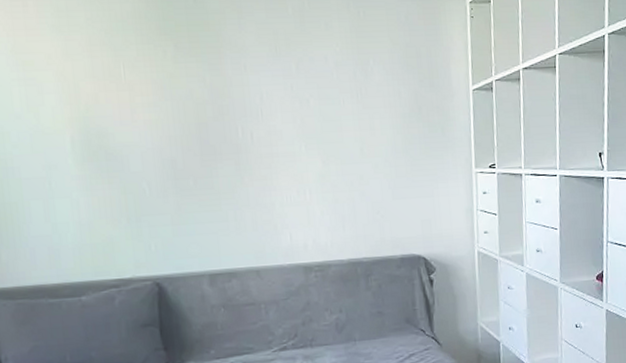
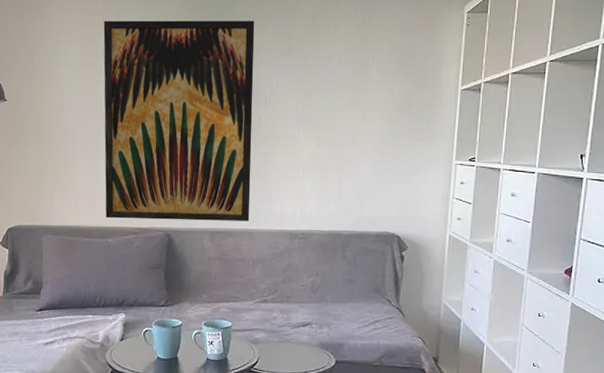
wall art: none [38,18,255,272] -> present [103,20,255,221]

